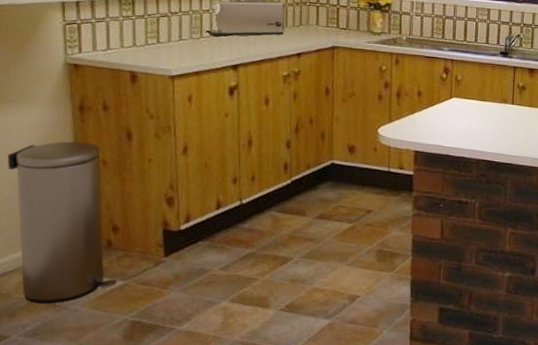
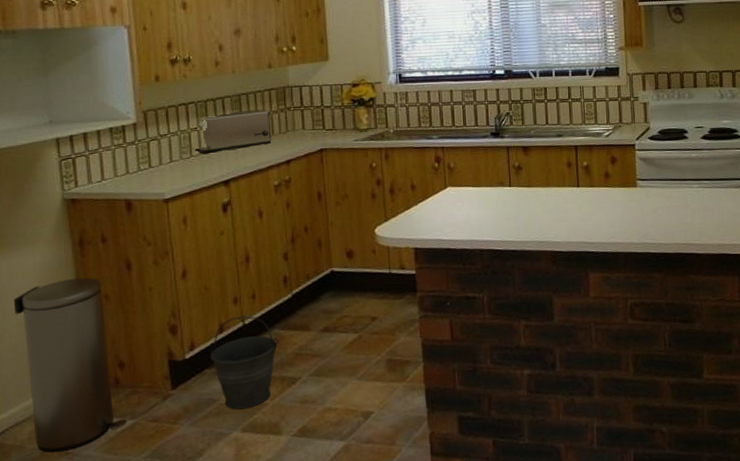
bucket: none [204,196,275,282] -> present [208,316,279,410]

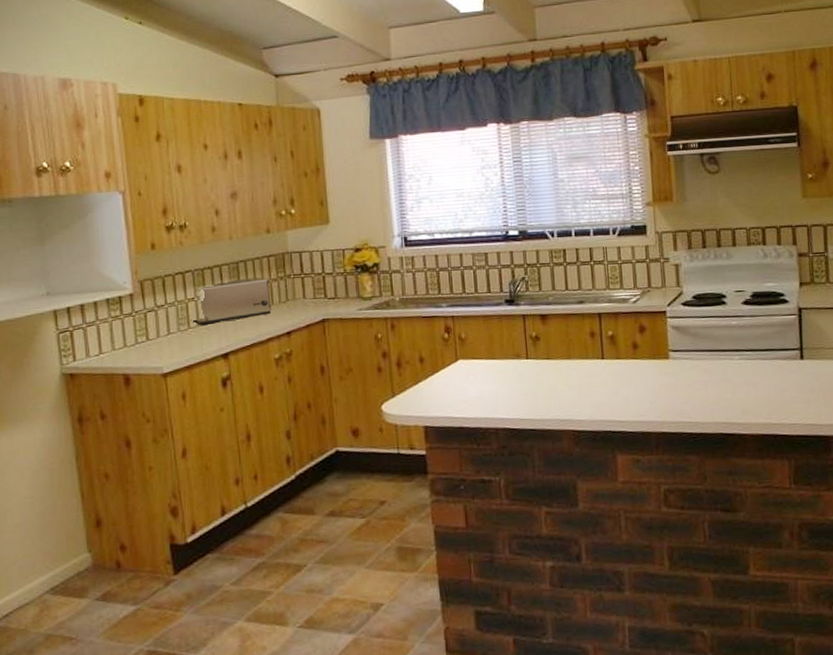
pedal bin: present [13,277,128,453] -> none [15,455,130,637]
bucket: present [208,316,279,410] -> none [210,498,283,598]

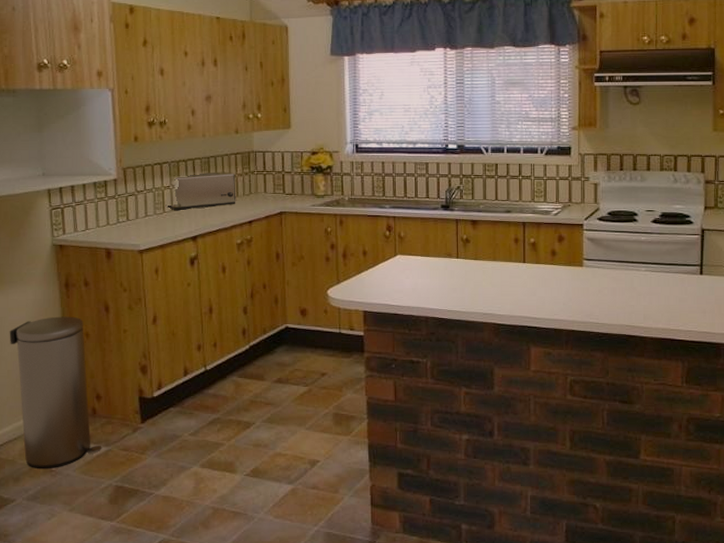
pedal bin: none [15,455,130,637] -> present [9,316,102,468]

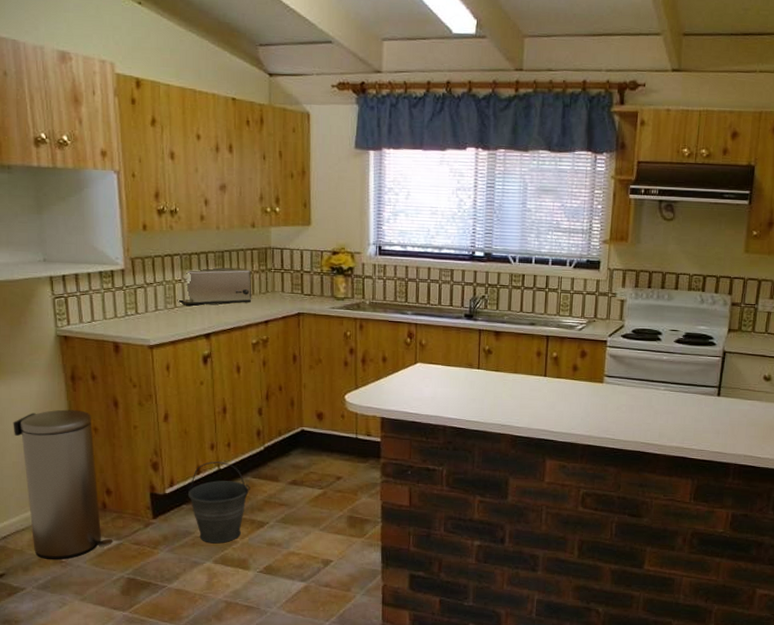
bucket: none [174,362,236,447] -> present [186,461,250,544]

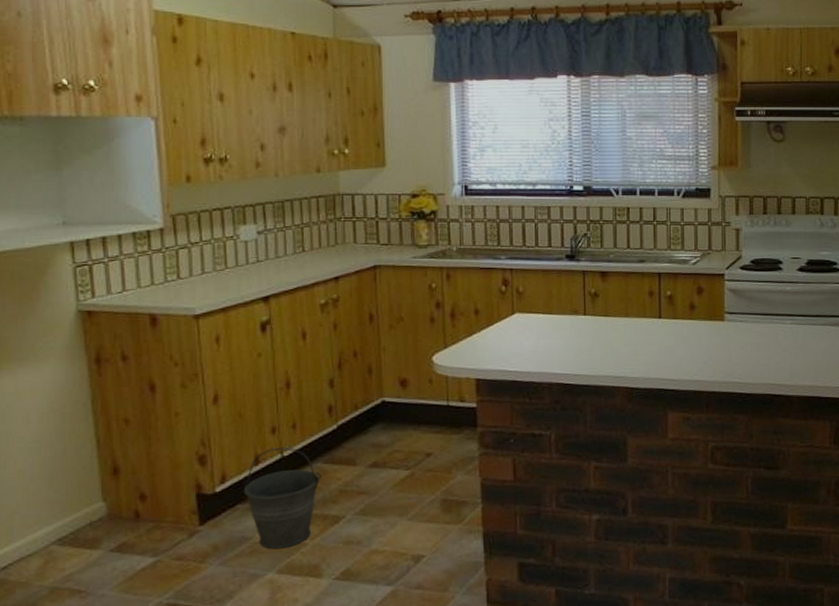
pedal bin: present [13,409,113,560] -> none [19,399,149,590]
toaster: present [177,267,252,306] -> none [228,218,319,265]

